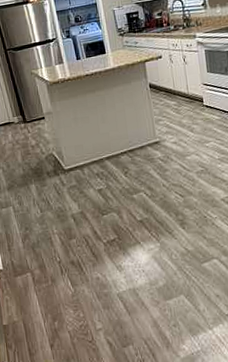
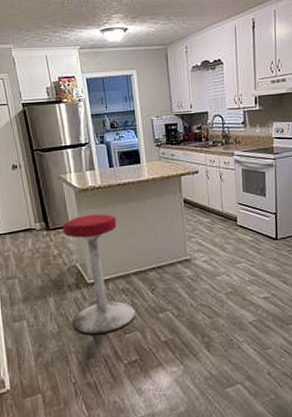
stool: none [38,104,111,216] -> present [62,214,135,334]

